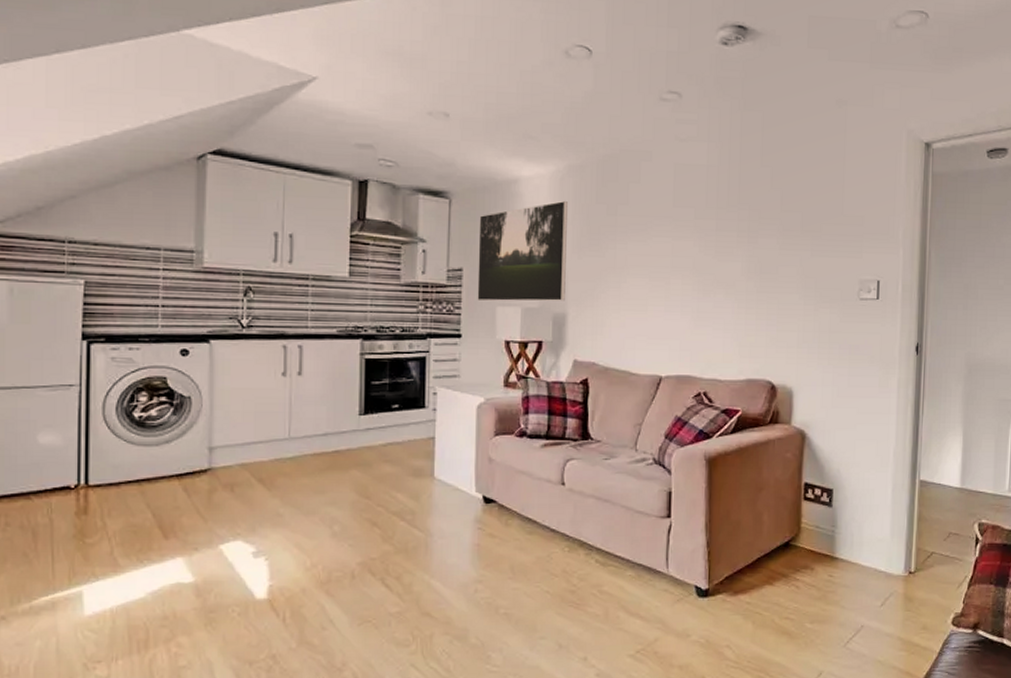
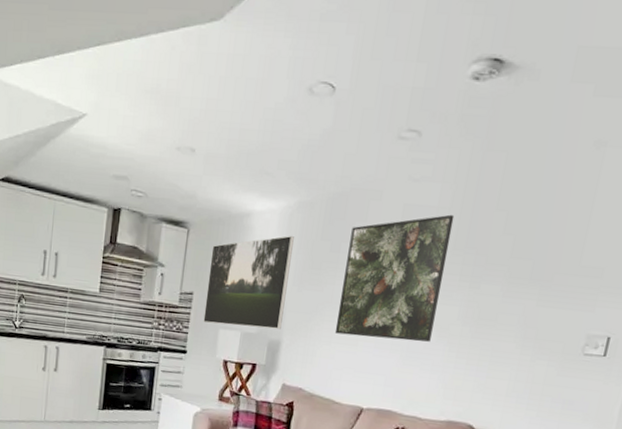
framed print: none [622,172,724,301] -> present [334,214,455,342]

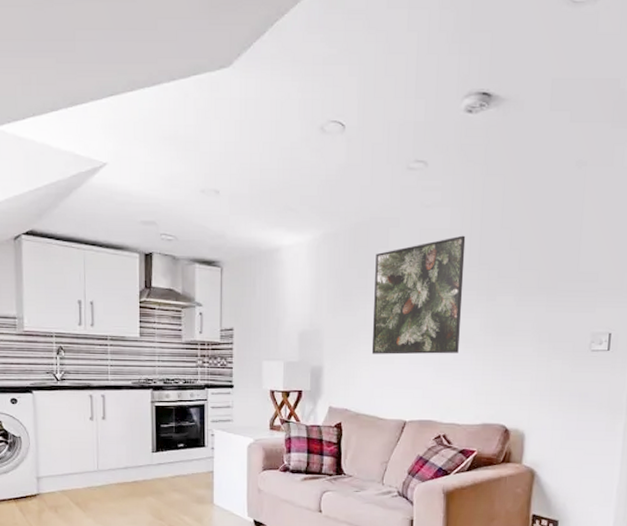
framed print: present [203,236,294,330] -> none [246,267,323,357]

